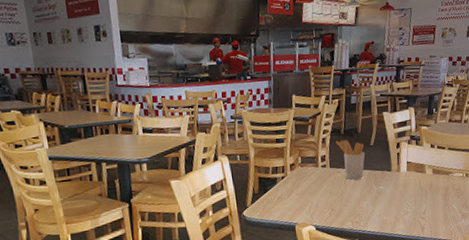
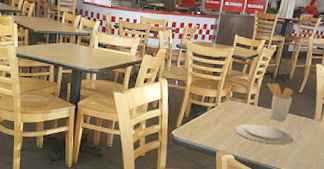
plate: none [309,187,374,207] -> present [234,123,294,145]

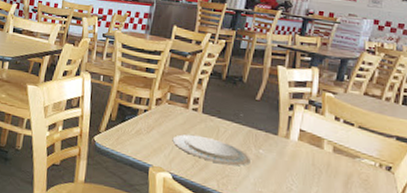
utensil holder: present [267,82,293,121] -> none [214,84,249,135]

